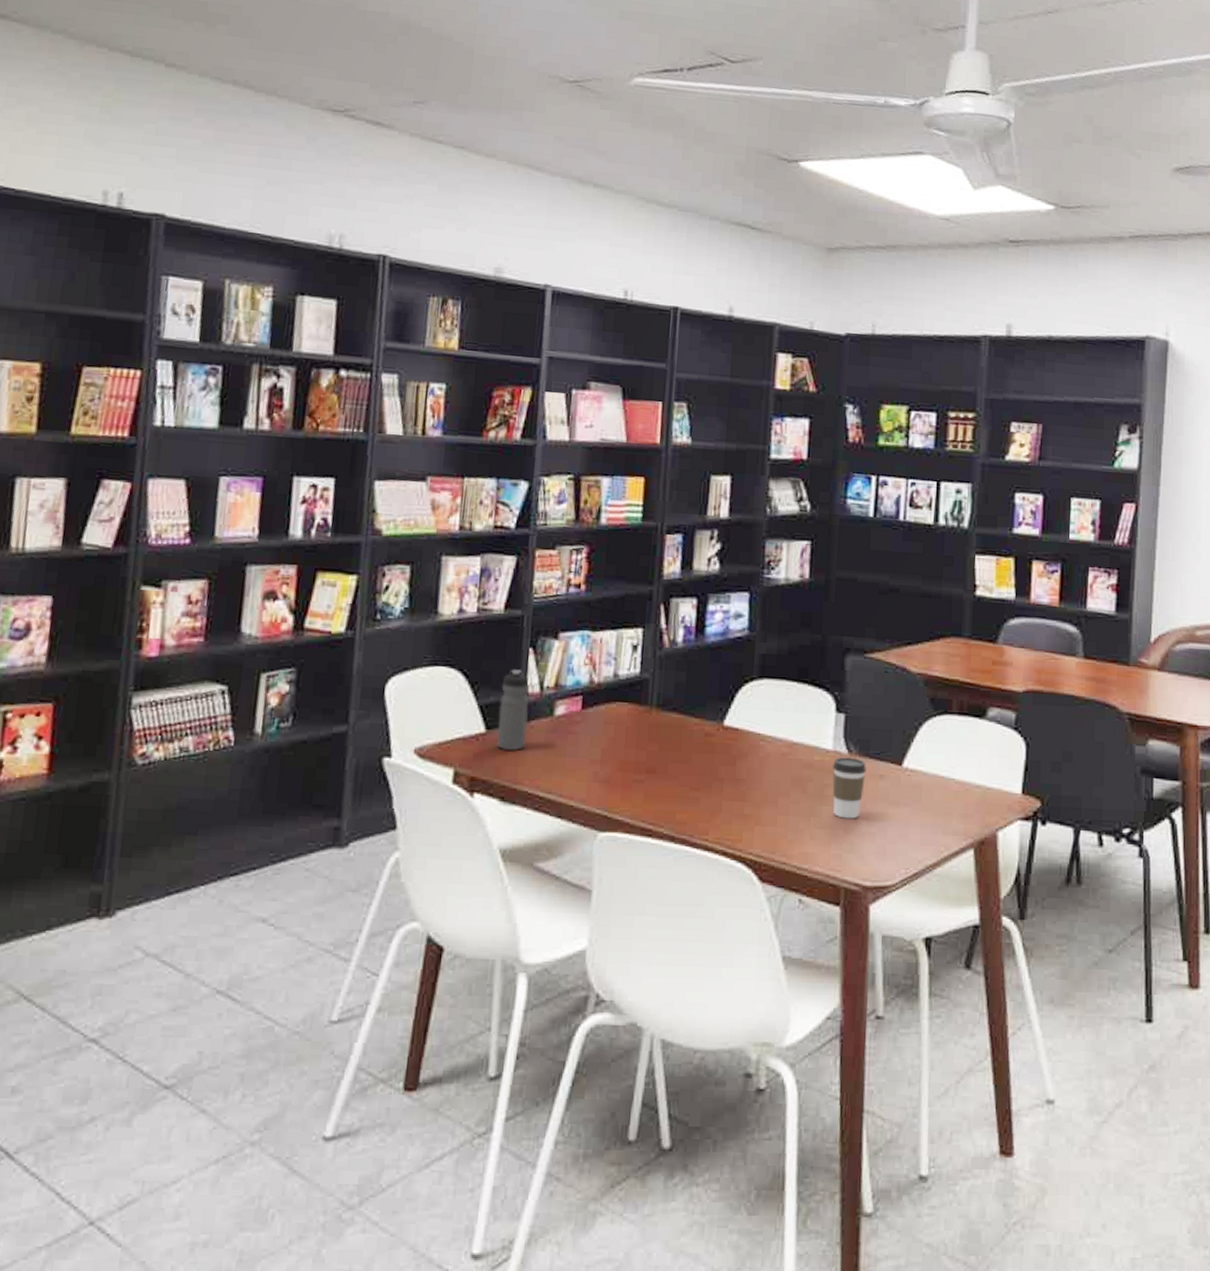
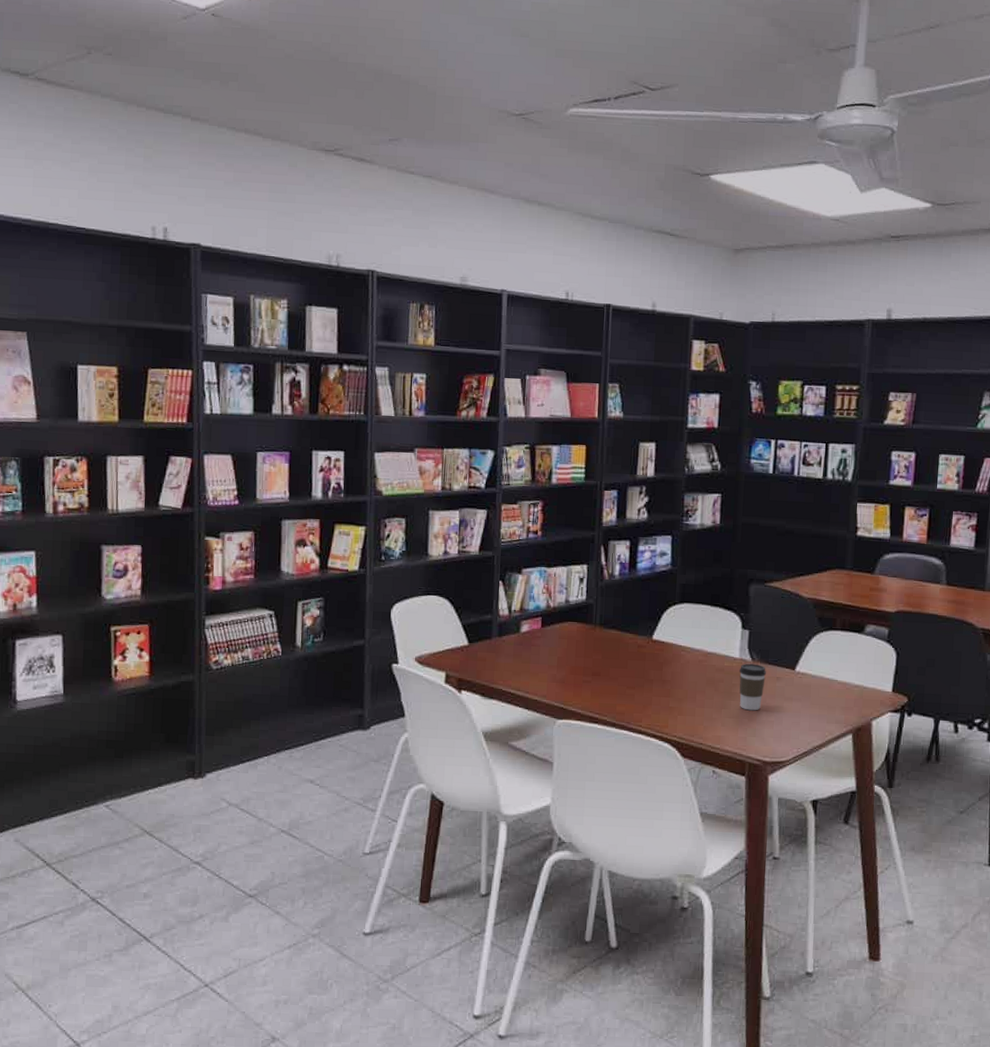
water bottle: present [497,669,529,751] -> none [477,597,501,659]

